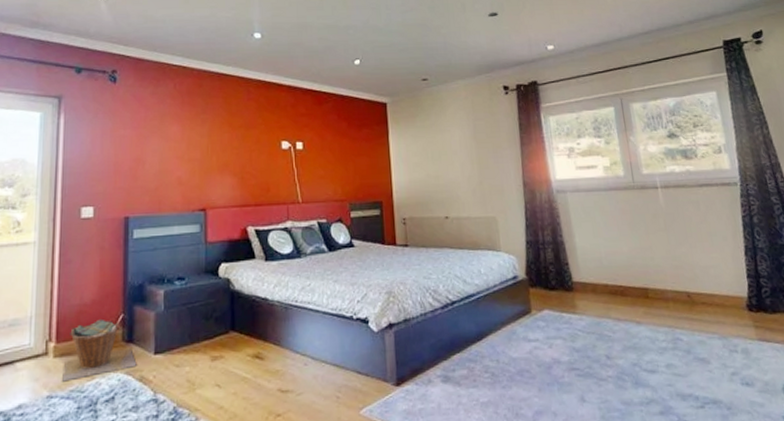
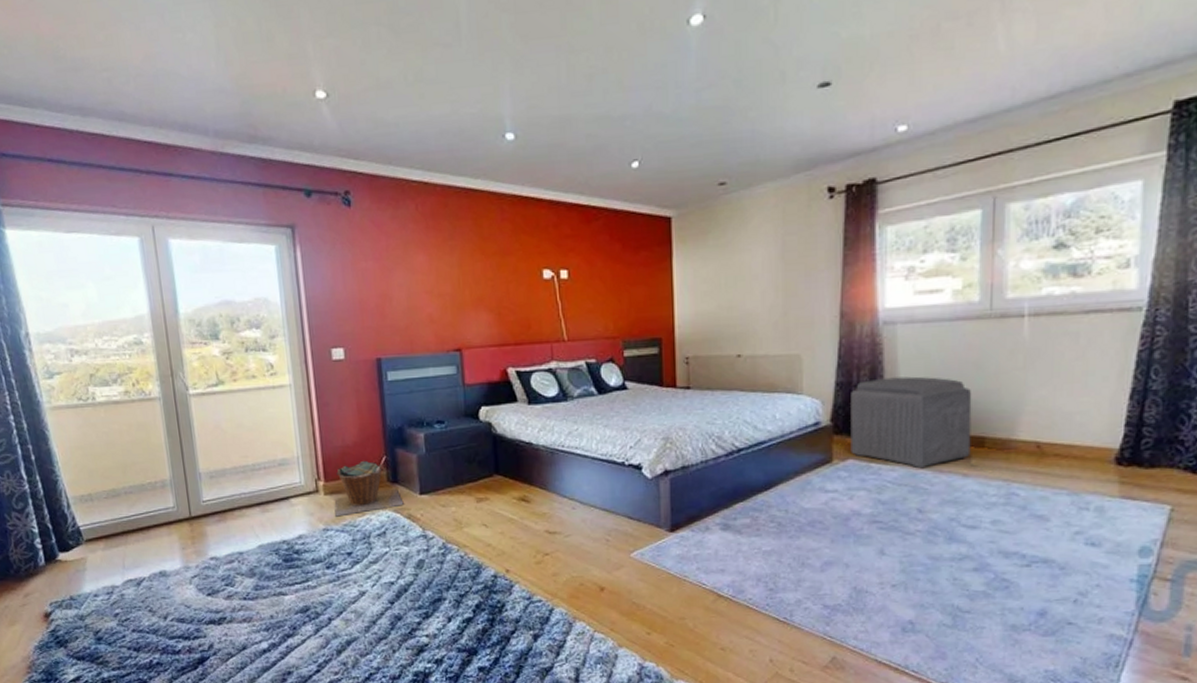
ottoman: none [539,236,639,318] -> present [851,376,972,469]

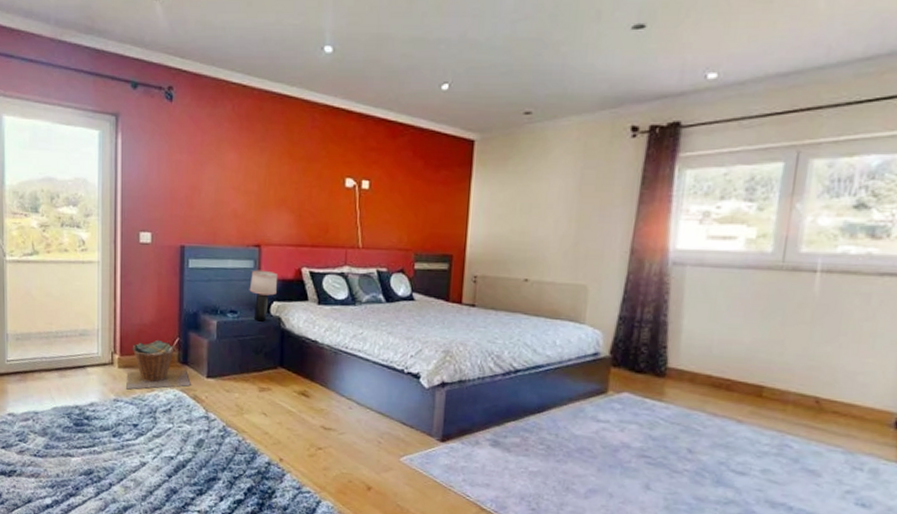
table lamp: none [454,374,485,429] -> present [249,270,279,322]
ottoman: present [851,376,972,469] -> none [626,317,755,410]

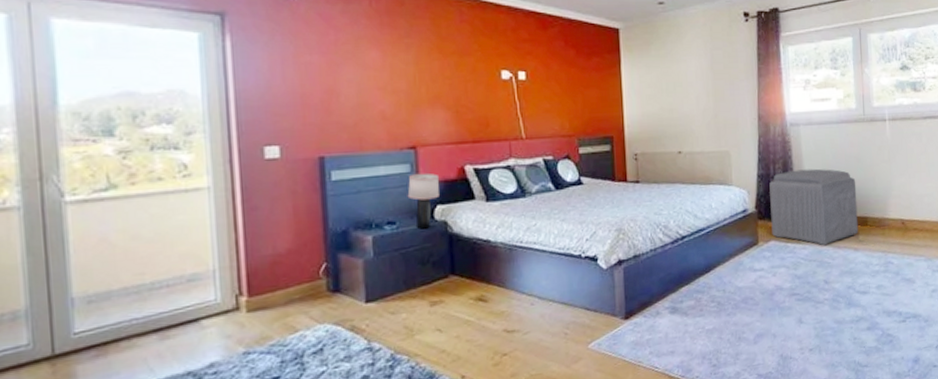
laundry basket: present [126,339,191,390] -> none [259,268,346,337]
ottoman: none [626,317,755,410] -> present [769,168,859,246]

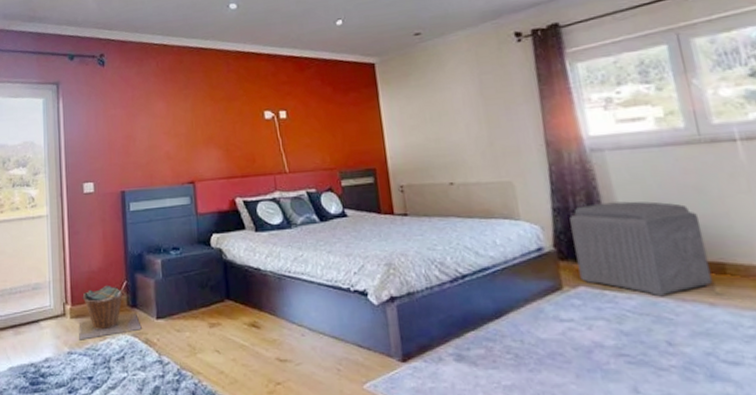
laundry basket: none [259,268,346,337] -> present [79,285,142,340]
table lamp: present [407,172,441,230] -> none [188,204,216,256]

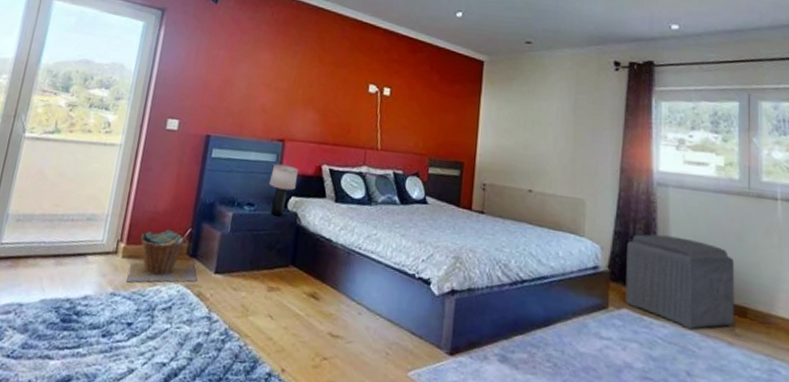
table lamp: none [188,204,216,256] -> present [268,164,299,217]

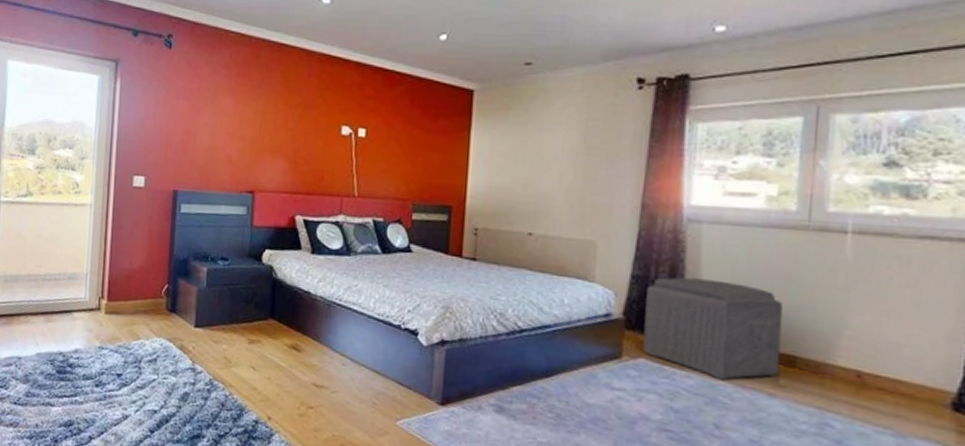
laundry basket: present [126,229,197,283] -> none [112,285,178,337]
table lamp: present [268,164,299,217] -> none [241,216,272,270]

